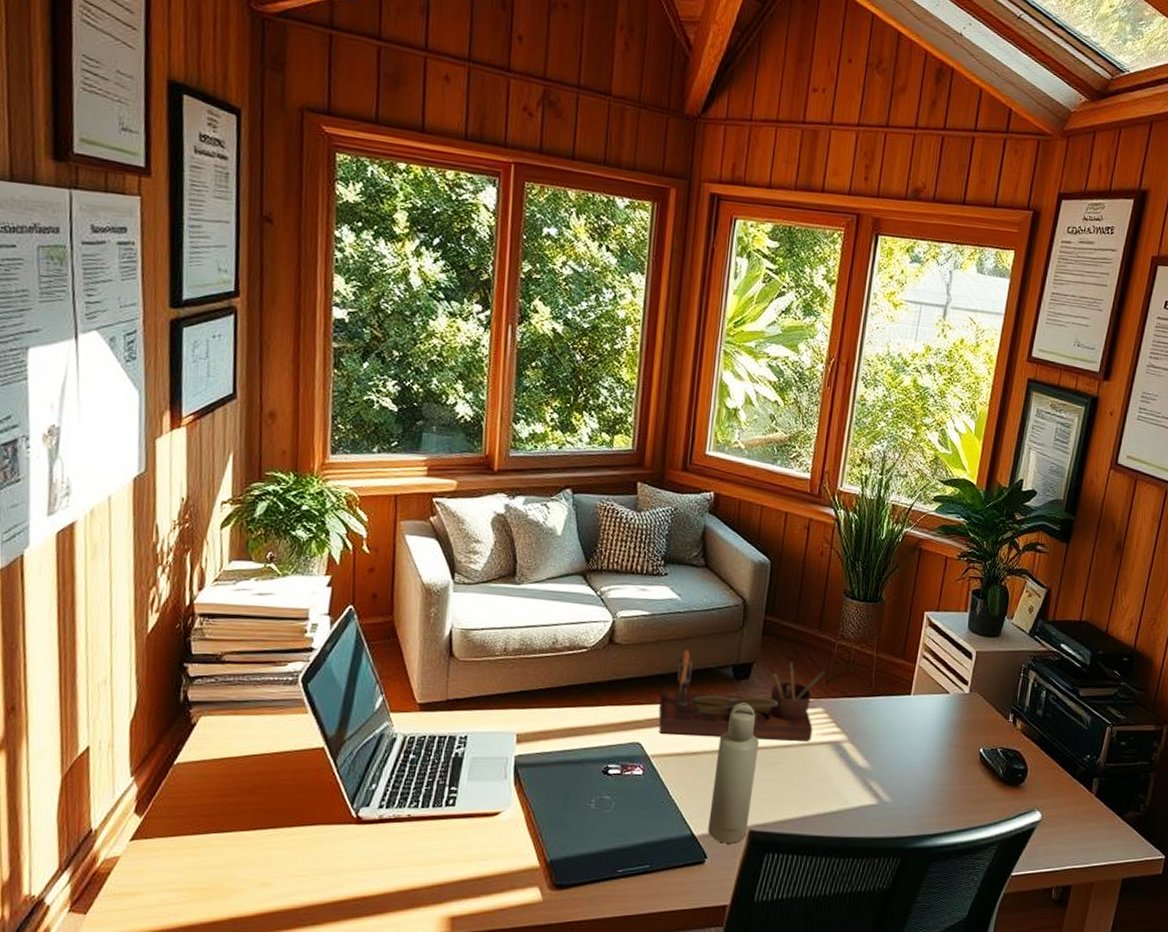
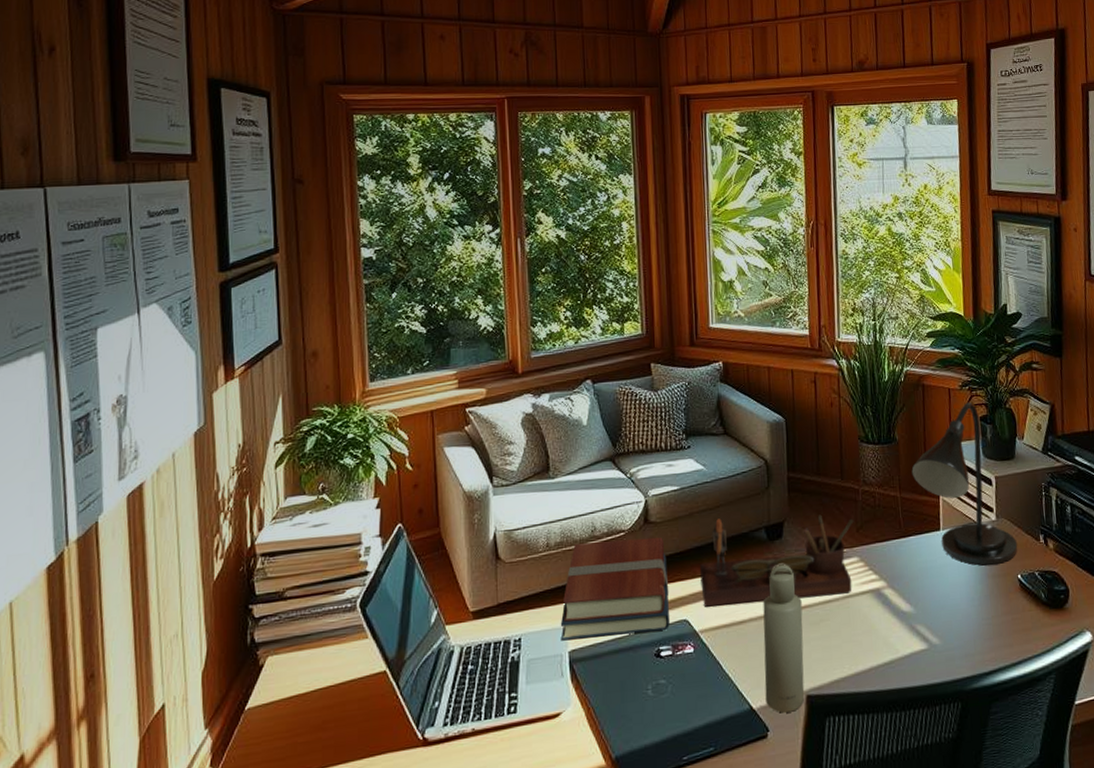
books: none [509,652,627,749] -> present [561,537,671,641]
desk lamp: none [892,573,986,736] -> present [911,402,1018,566]

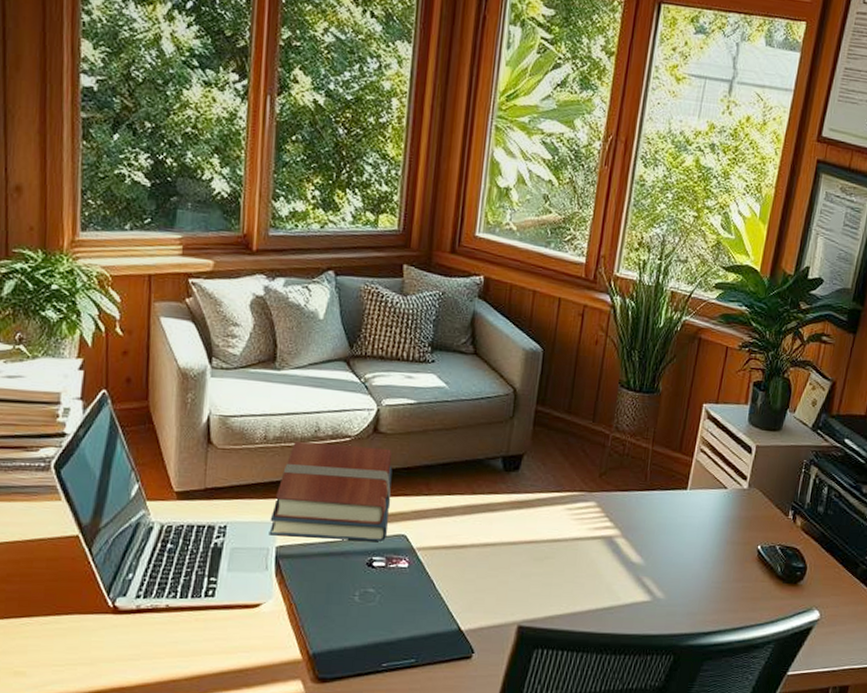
desk organizer: present [699,514,854,607] -> none [425,440,598,536]
bottle: present [763,564,805,713] -> none [475,496,529,639]
desk lamp: present [911,402,1018,566] -> none [669,364,765,532]

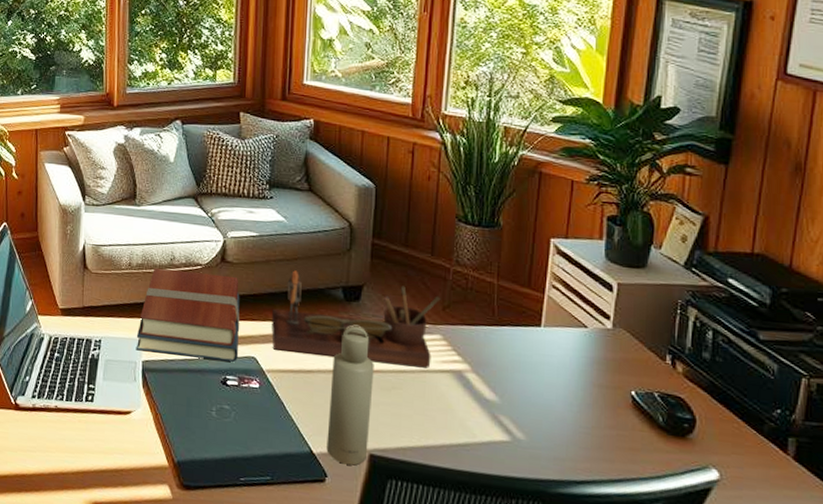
desk organizer: none [425,440,598,536] -> present [271,270,441,368]
bottle: none [475,496,529,639] -> present [326,325,374,466]

